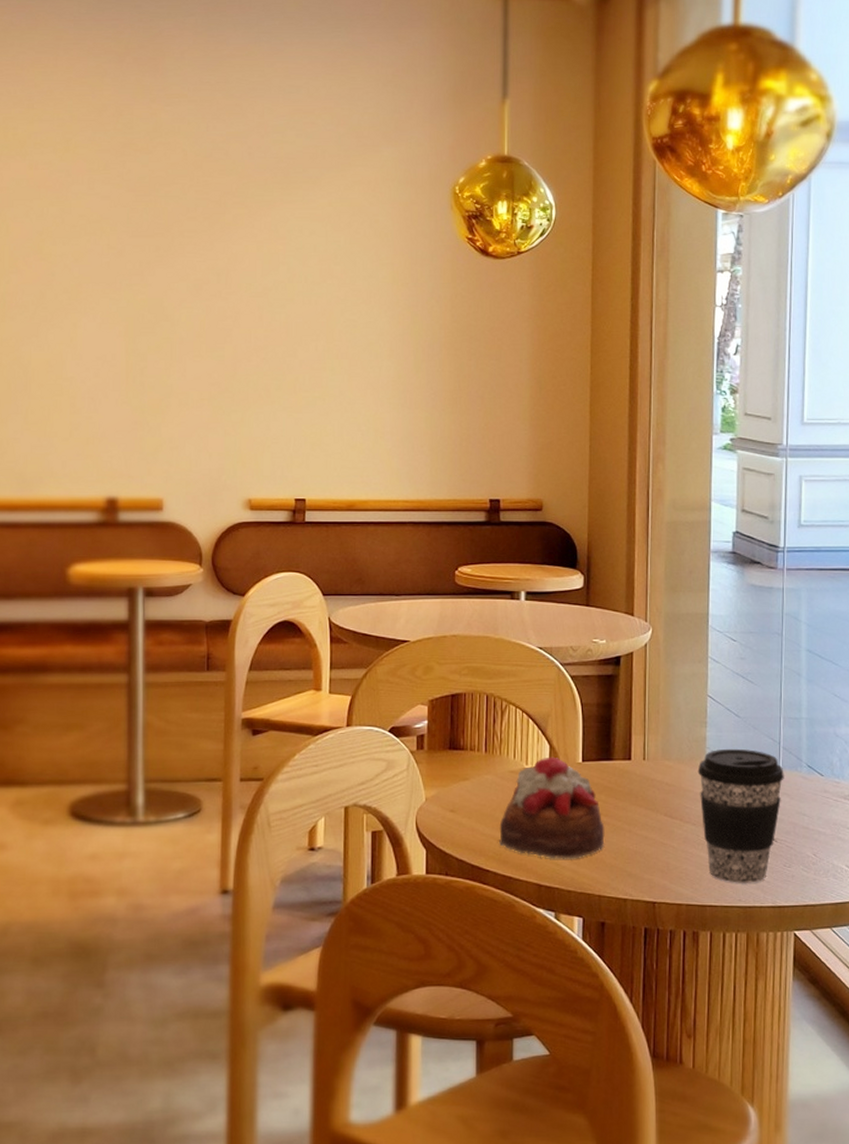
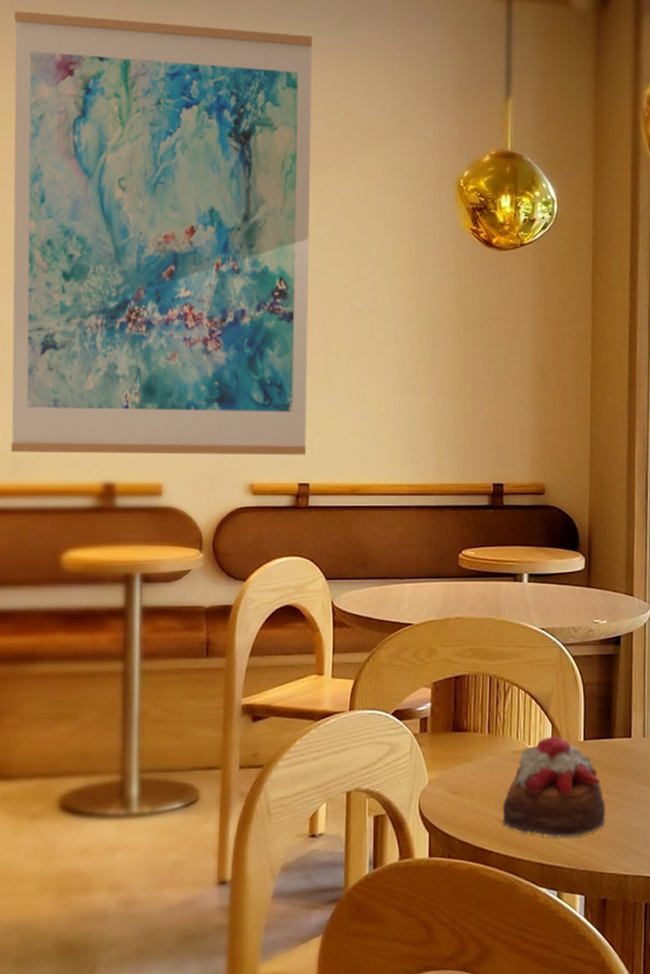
wall art: none [15,27,305,471] -> present [10,11,312,455]

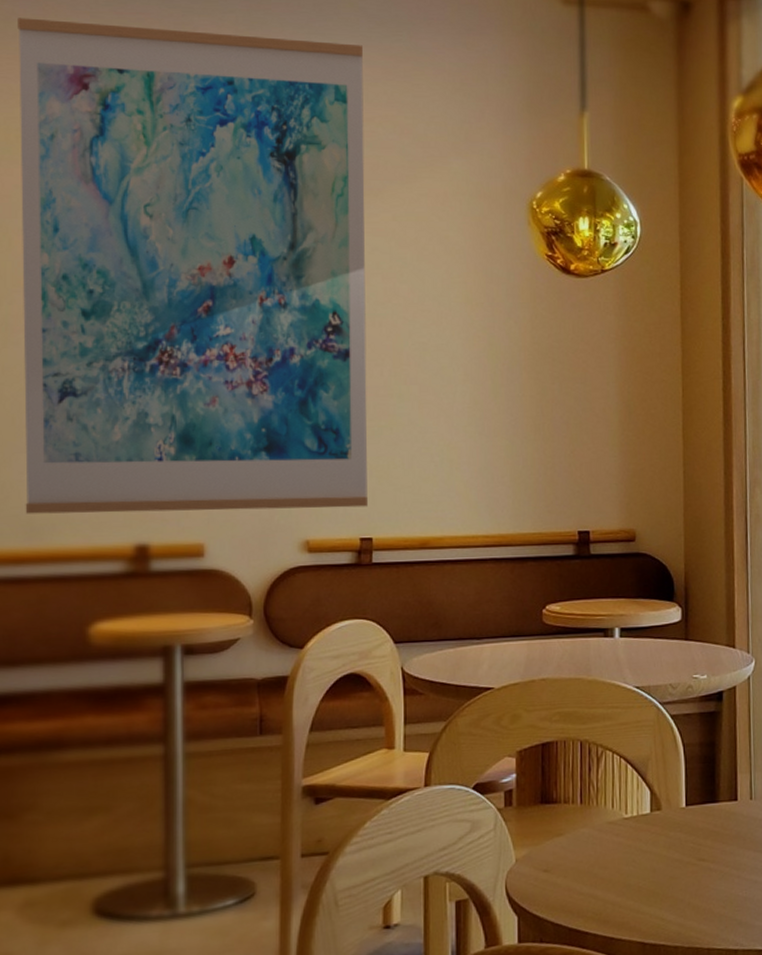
pastry: present [502,736,606,838] -> none [598,803,713,914]

